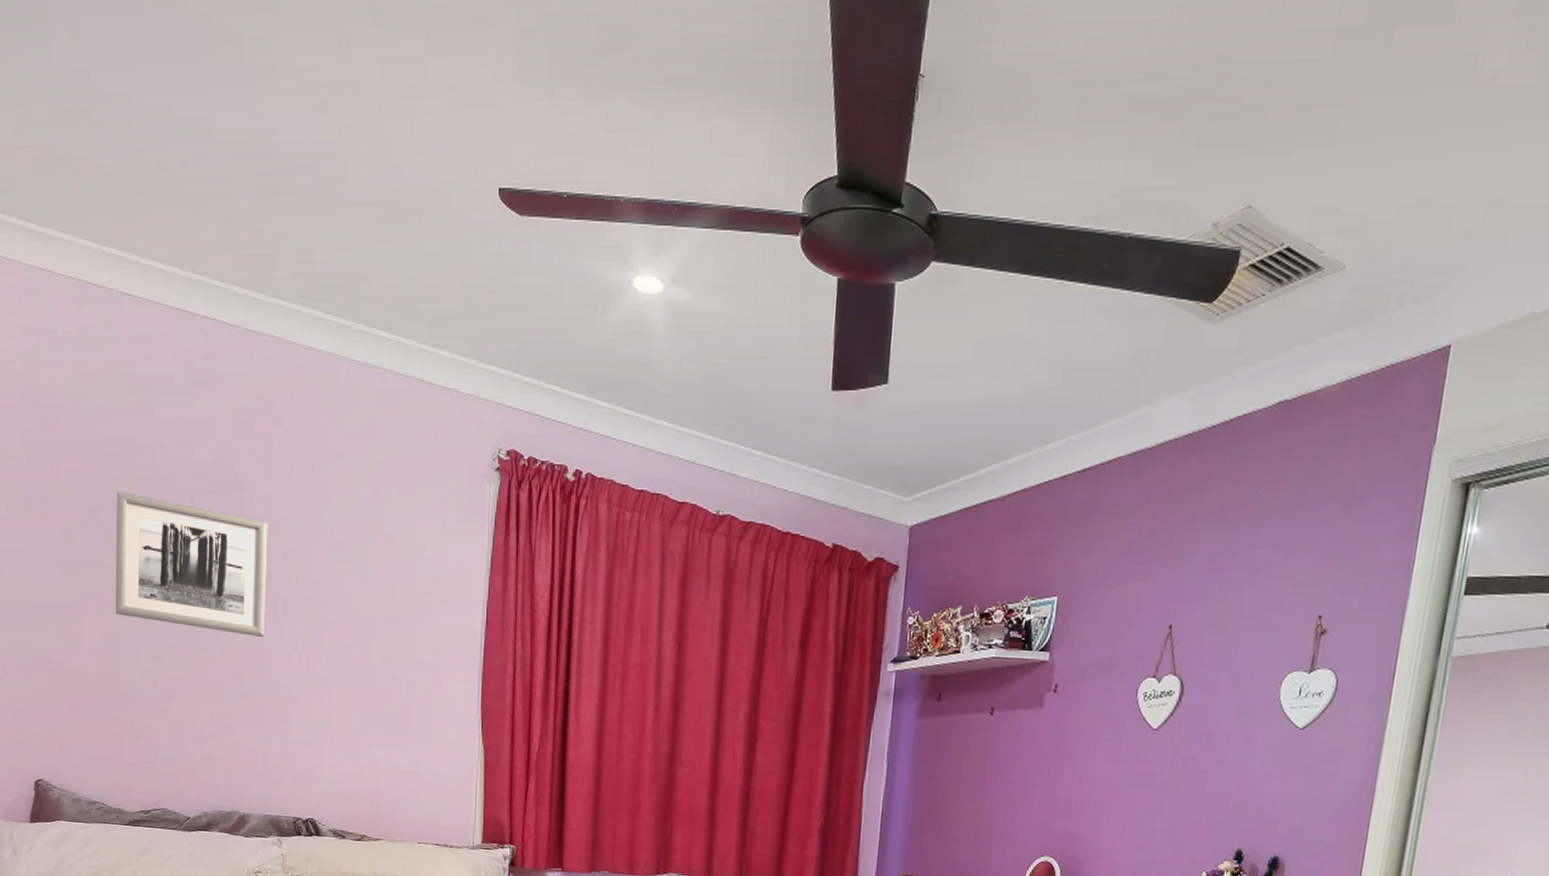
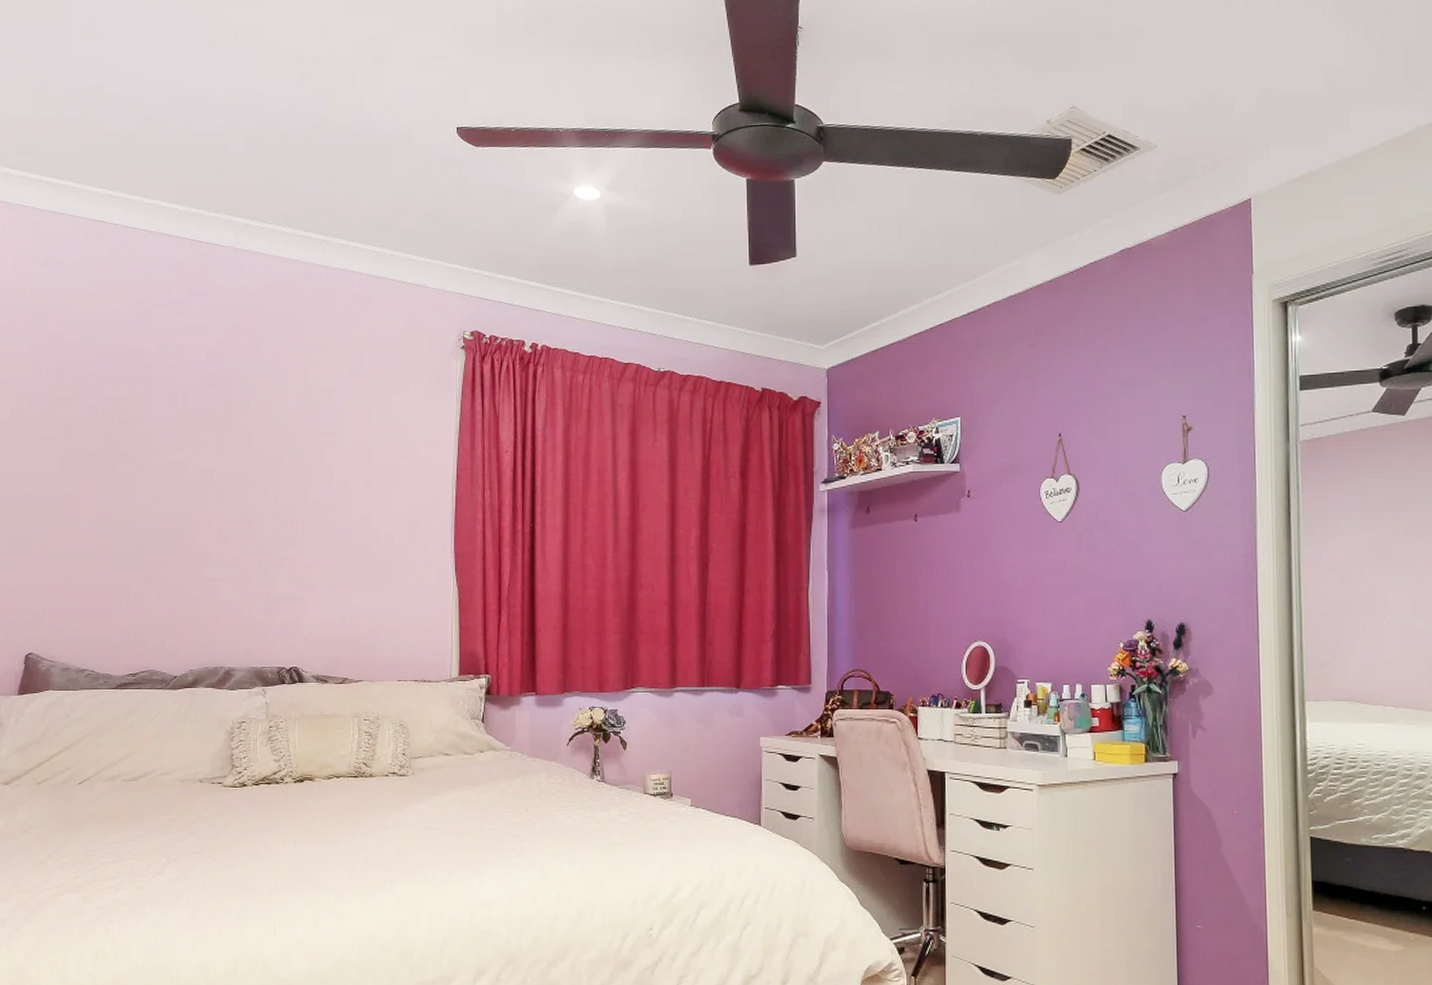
wall art: present [115,491,268,638] -> none [110,390,255,507]

